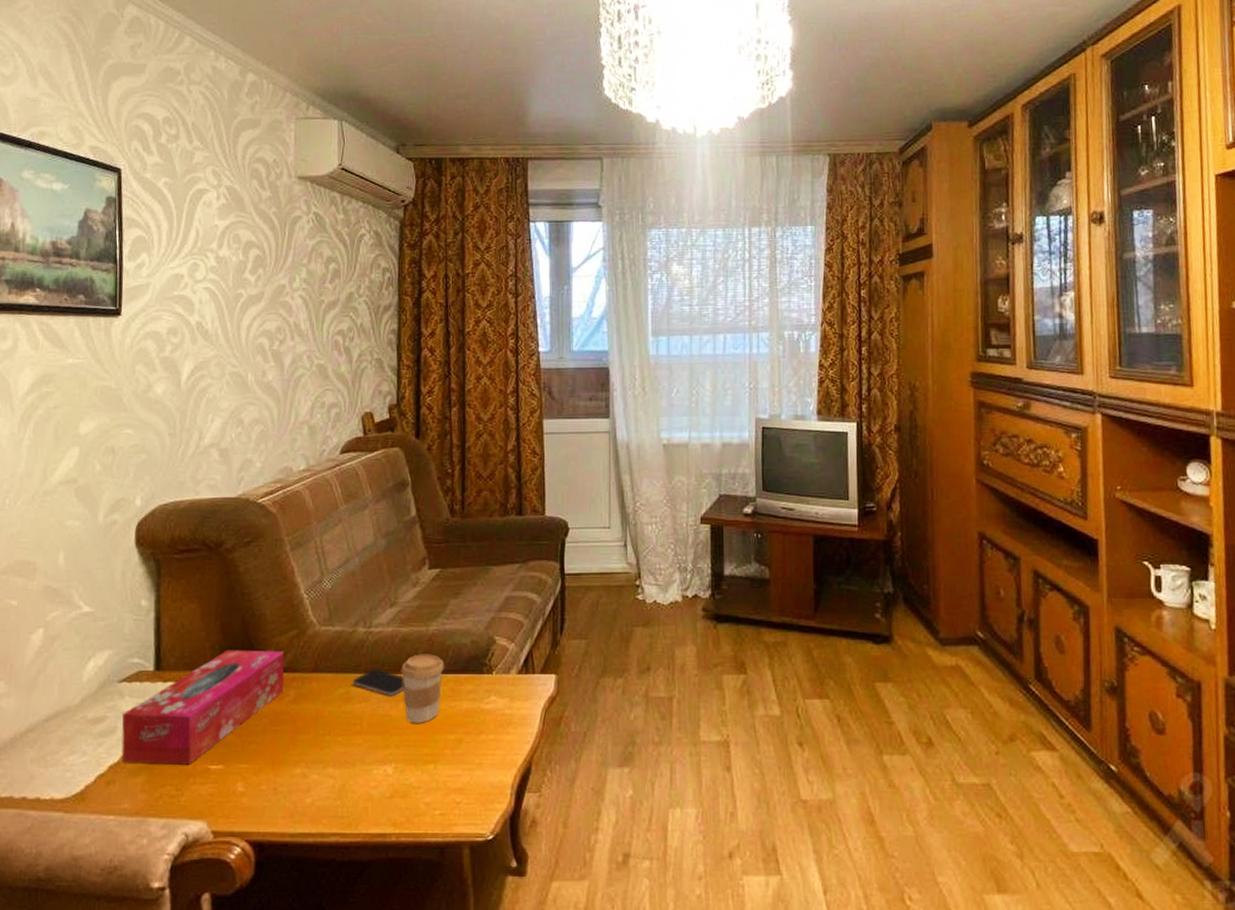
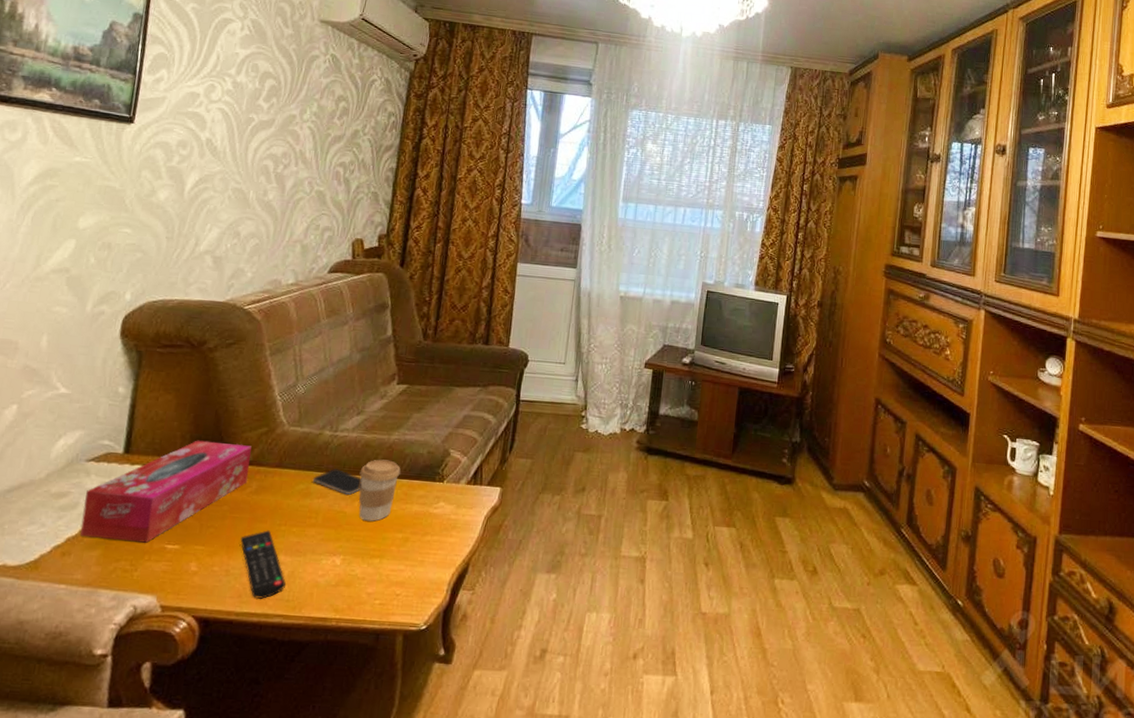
remote control: none [284,742,338,817] -> present [240,530,286,599]

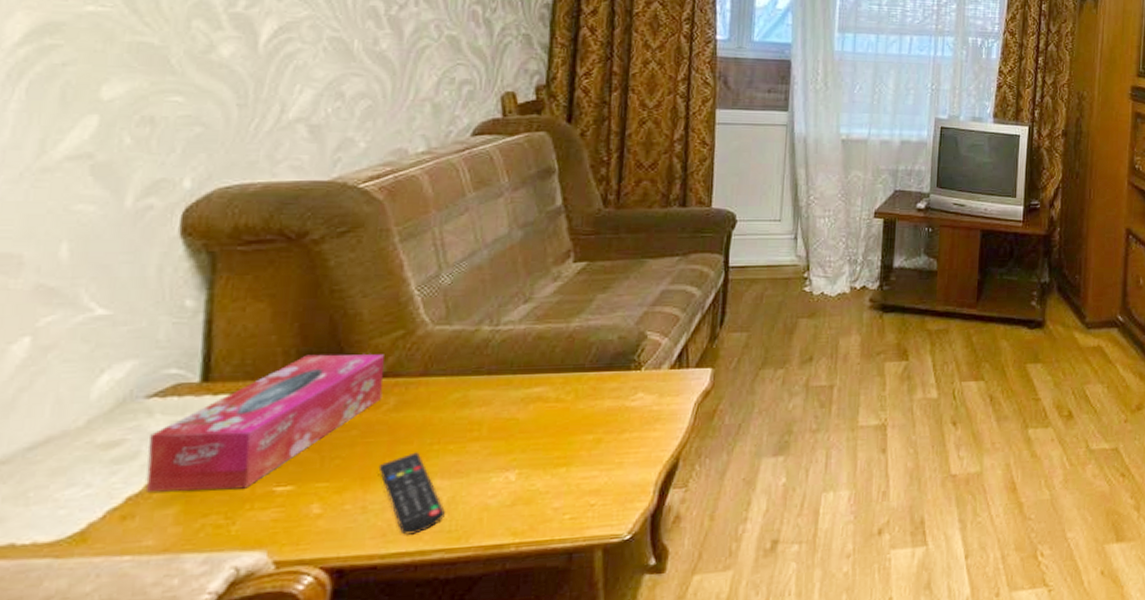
smartphone: present [312,468,362,496] -> none [471,368,537,399]
coffee cup: present [359,459,401,521] -> none [532,352,586,426]

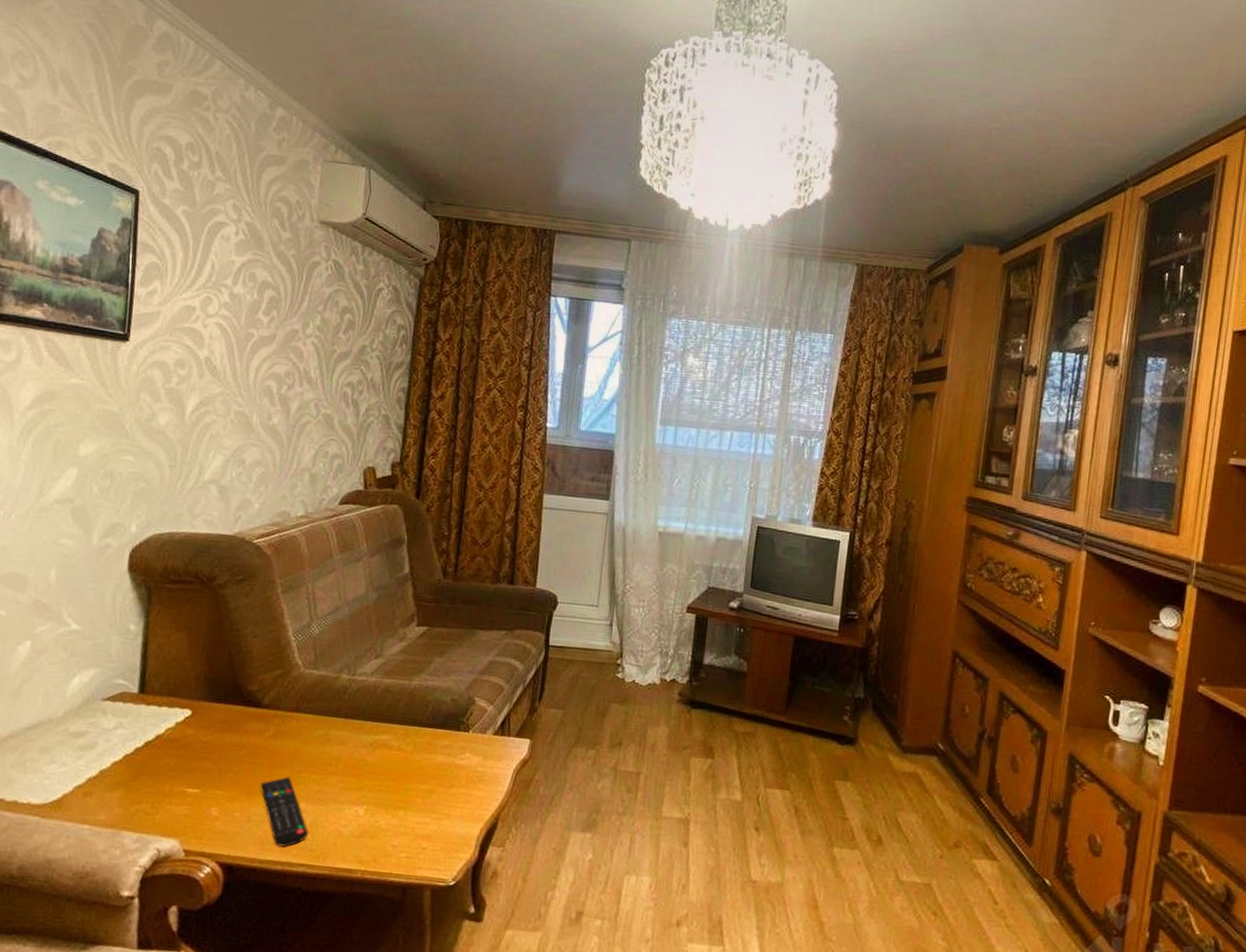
tissue box: present [145,354,384,493] -> none [100,681,267,786]

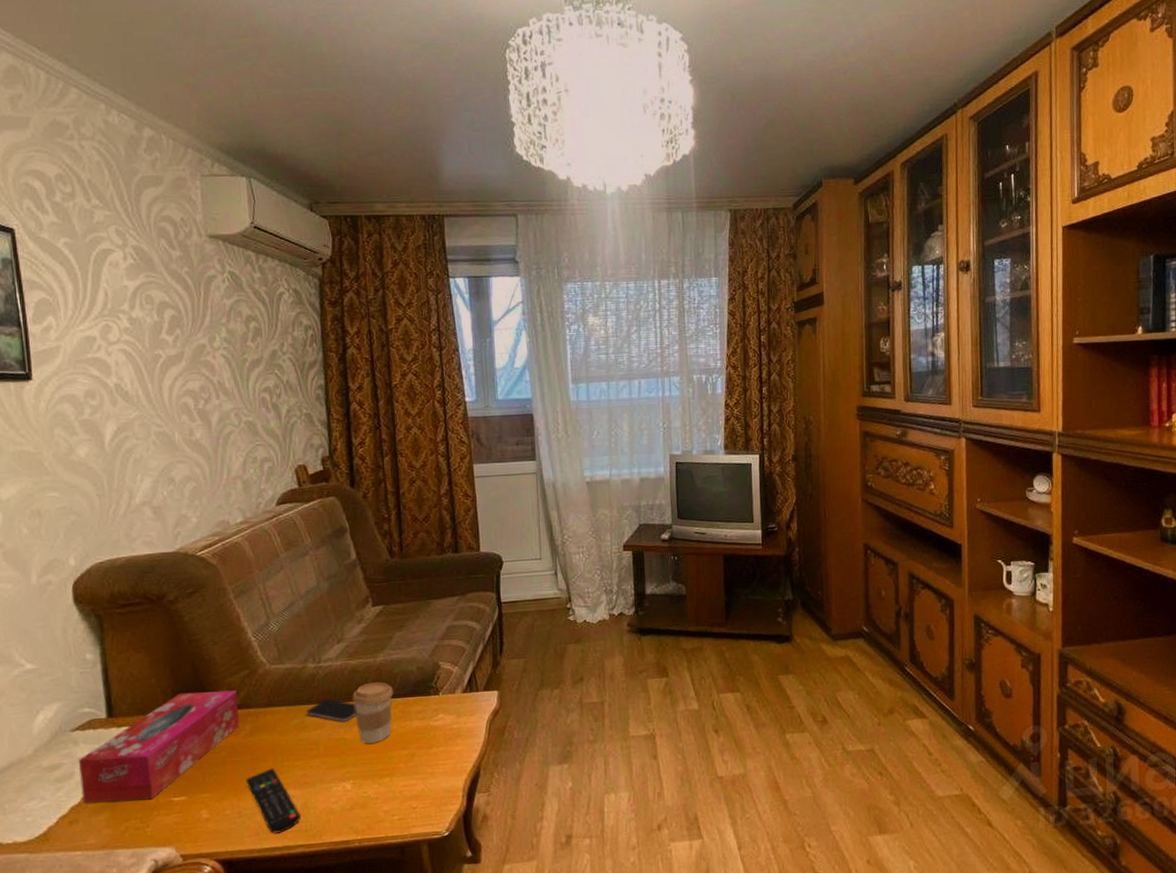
tissue box: none [100,681,267,786] -> present [79,690,240,804]
smartphone: none [331,714,383,743] -> present [306,698,357,723]
coffee cup: none [380,706,423,771] -> present [352,682,394,744]

